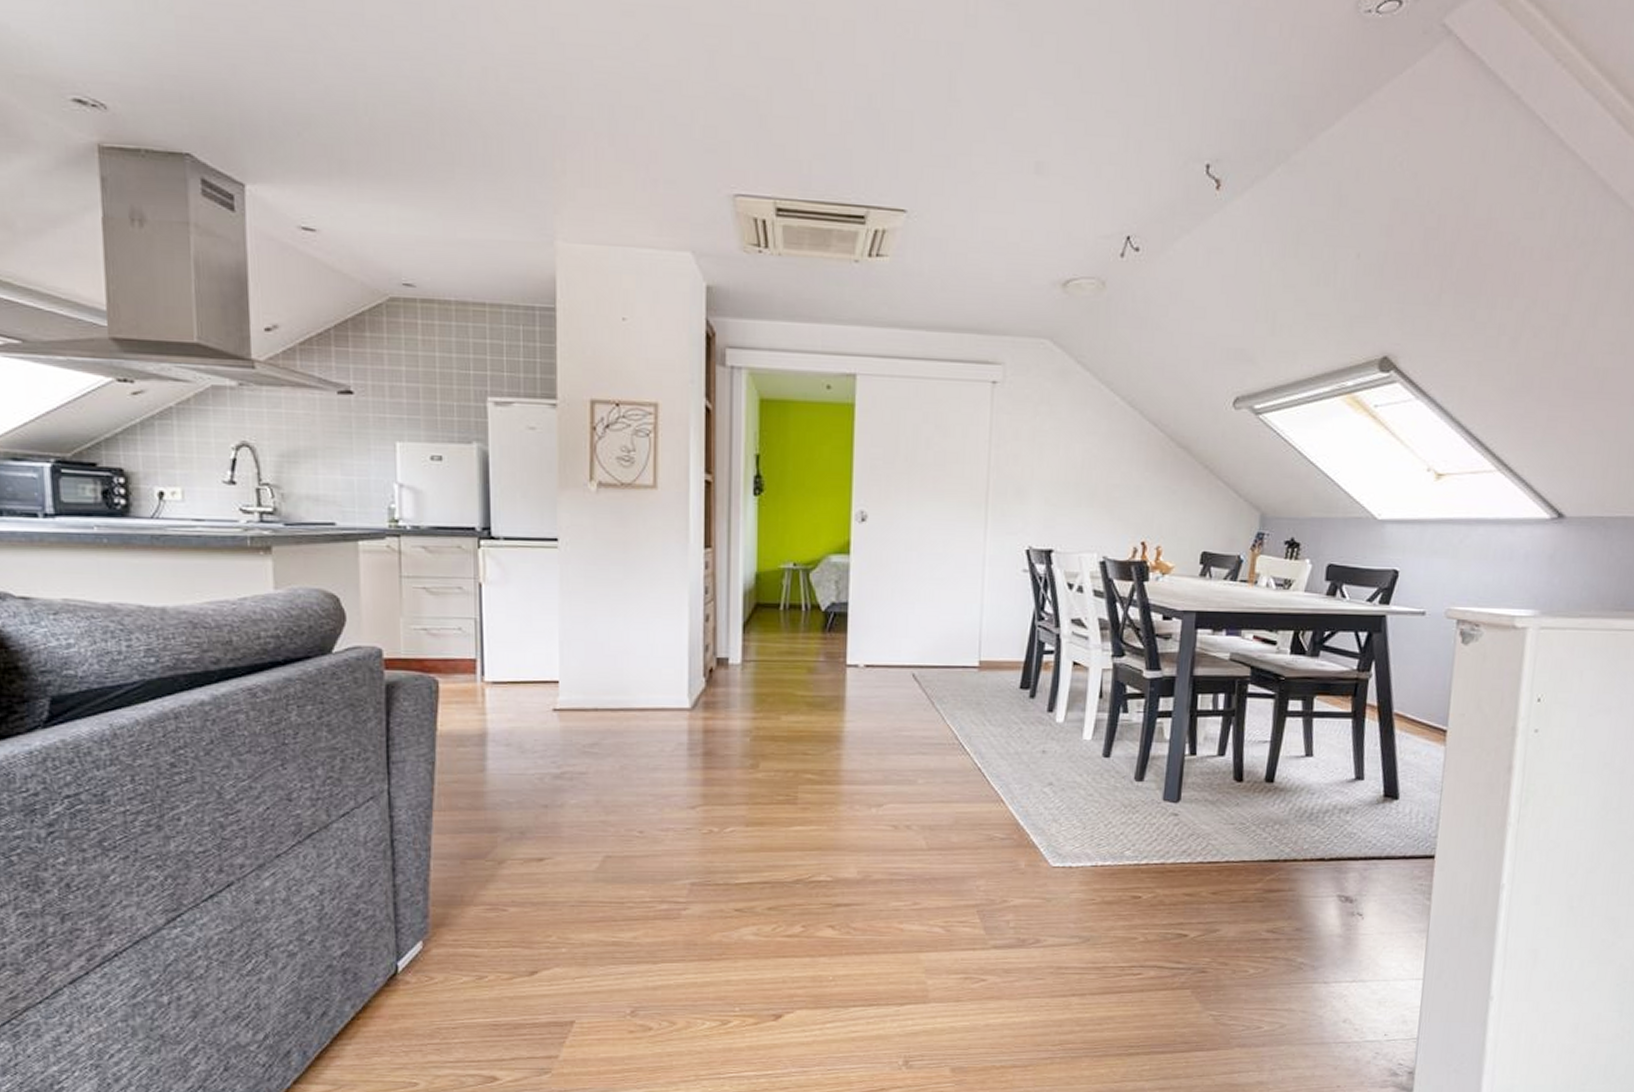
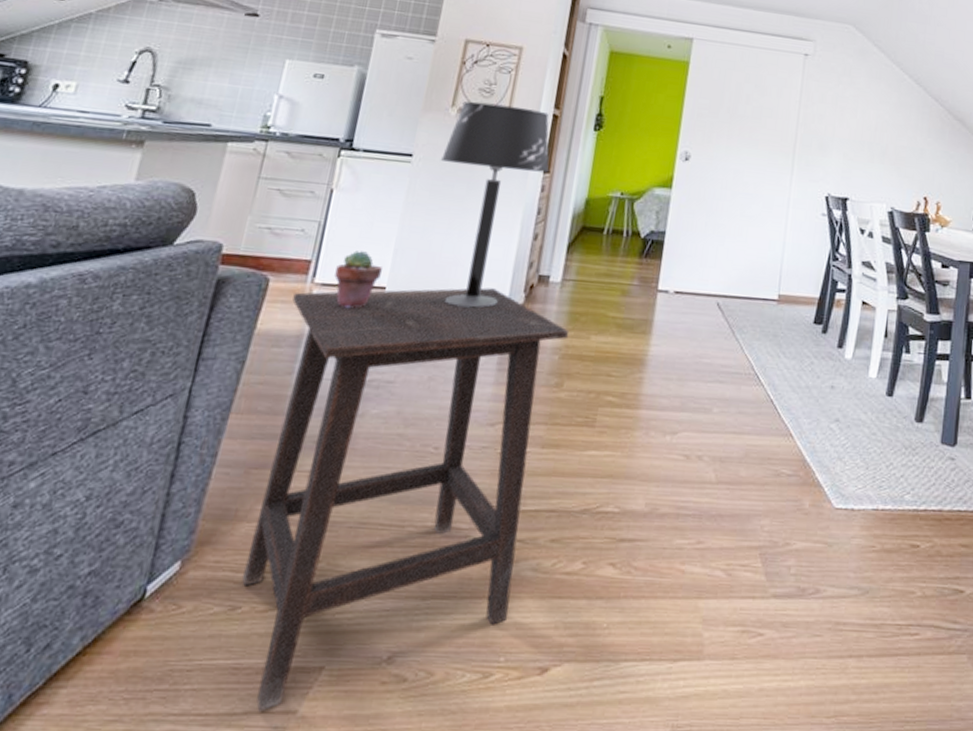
side table: none [467,675,758,1057] -> present [242,287,569,712]
potted succulent: none [503,646,551,705] -> present [334,250,382,309]
table lamp: none [589,472,711,696] -> present [440,101,550,308]

